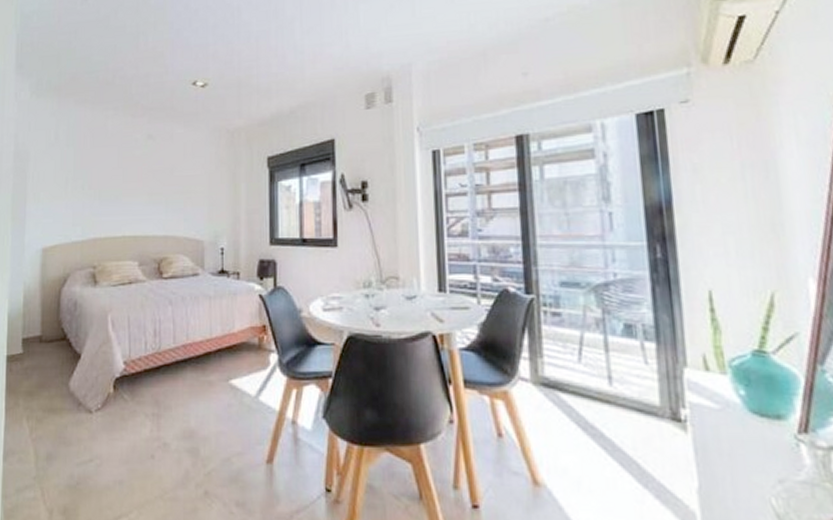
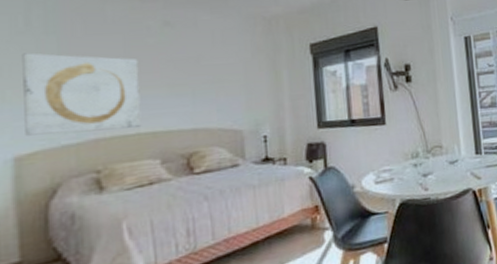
wall art: none [50,162,127,232] -> present [22,53,142,136]

